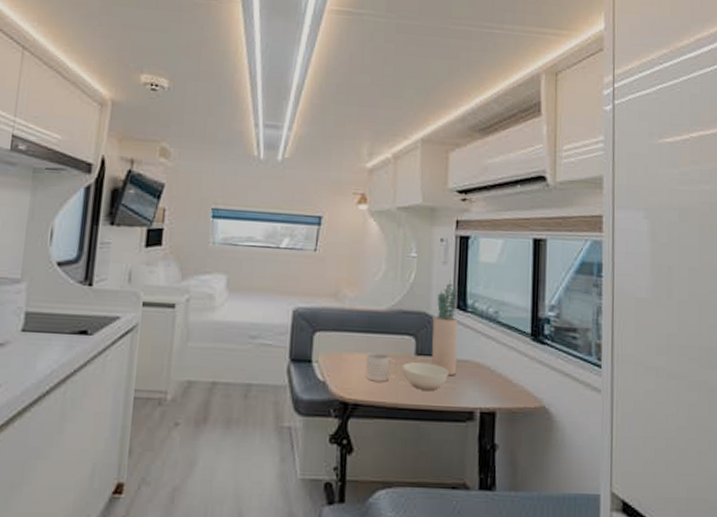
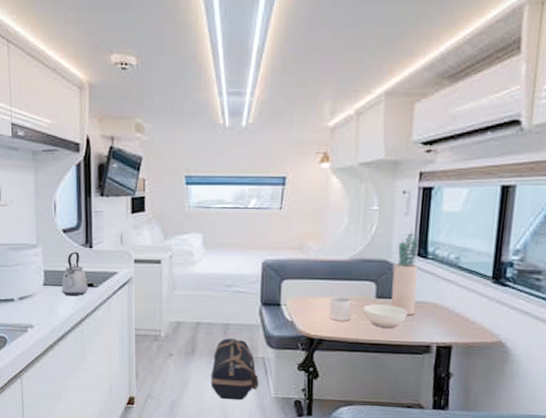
kettle: none [45,289,81,347] -> present [62,251,88,296]
duffel bag: none [224,401,283,483] -> present [211,337,259,400]

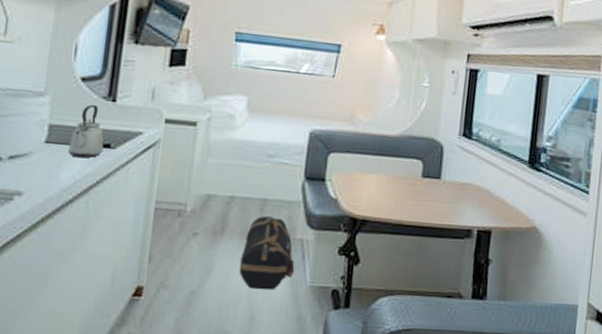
mug: present [329,297,358,321] -> none [375,173,405,201]
bowl: present [362,304,408,328] -> none [408,183,452,210]
vase: present [391,229,419,316] -> none [436,109,465,198]

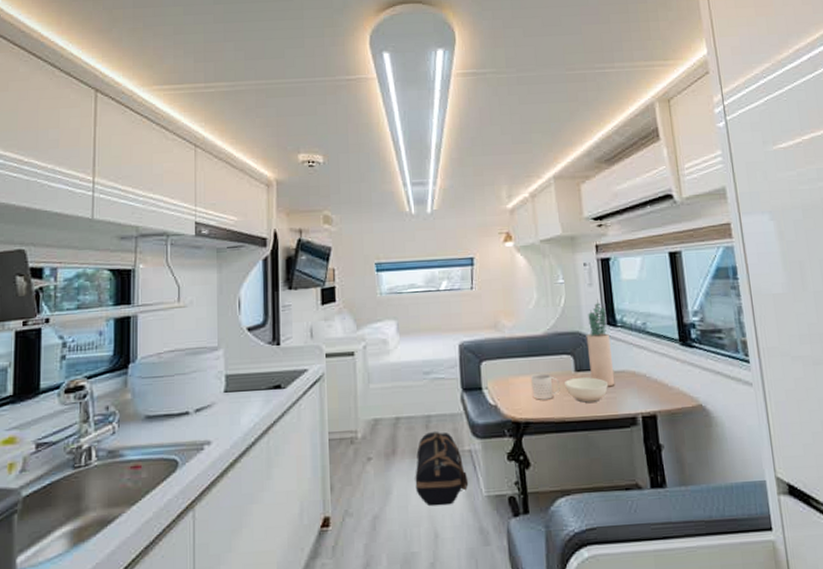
kettle: present [68,104,104,159] -> none [245,350,275,402]
mug: none [375,173,405,201] -> present [531,373,560,400]
bowl: none [408,183,452,210] -> present [564,377,609,403]
vase: none [436,109,465,198] -> present [586,299,615,387]

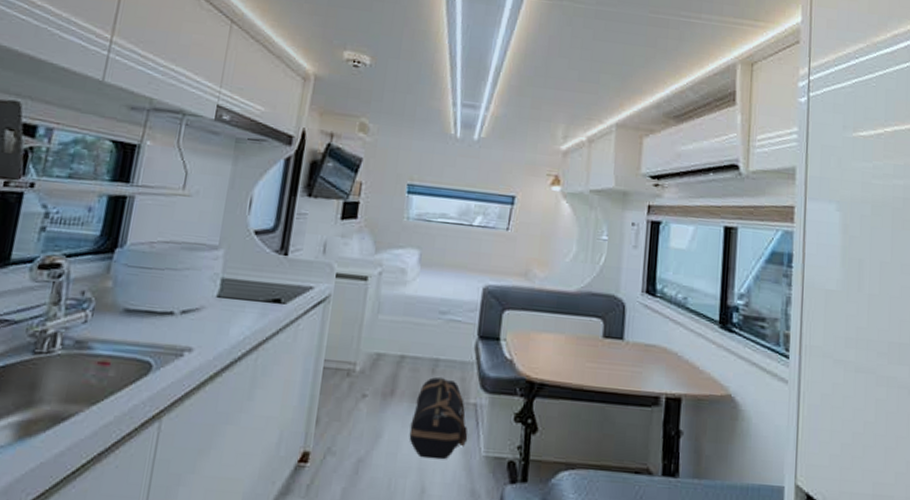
mug: present [531,373,560,400] -> none [553,333,584,363]
bowl: present [564,377,609,403] -> none [588,344,637,374]
vase: present [586,299,615,387] -> none [619,263,647,361]

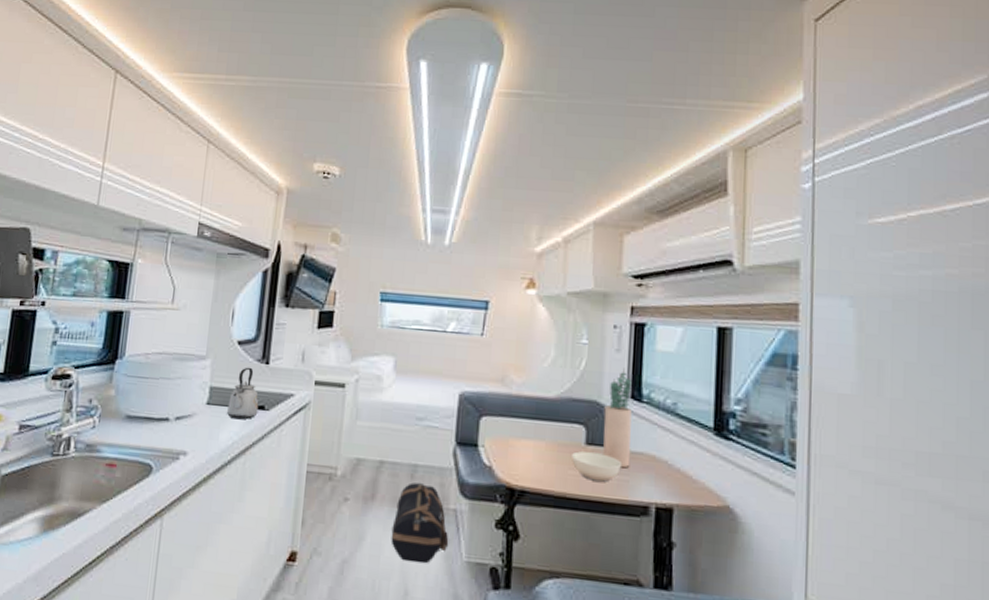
kettle: none [239,258,275,314] -> present [227,367,259,420]
bowl: none [588,344,637,374] -> present [570,451,623,482]
vase: none [619,263,647,361] -> present [603,367,632,469]

